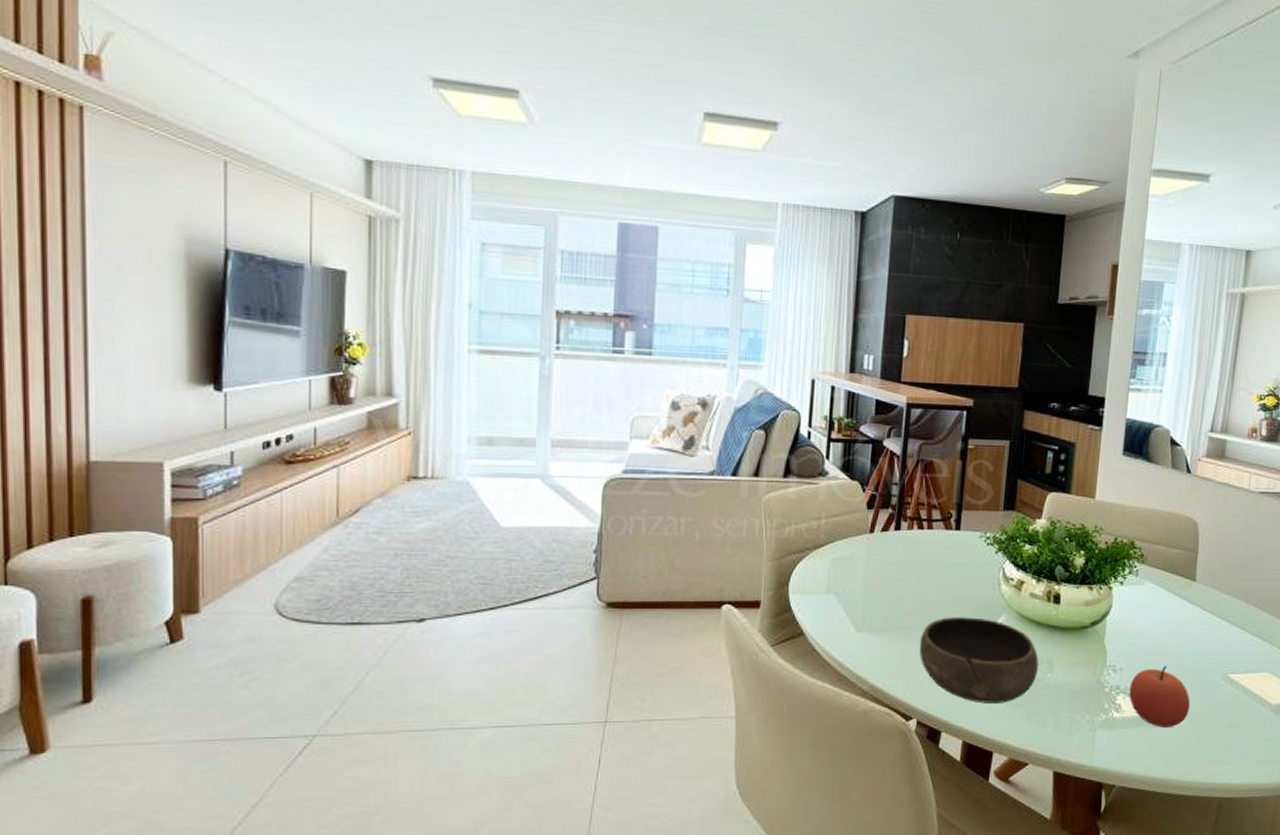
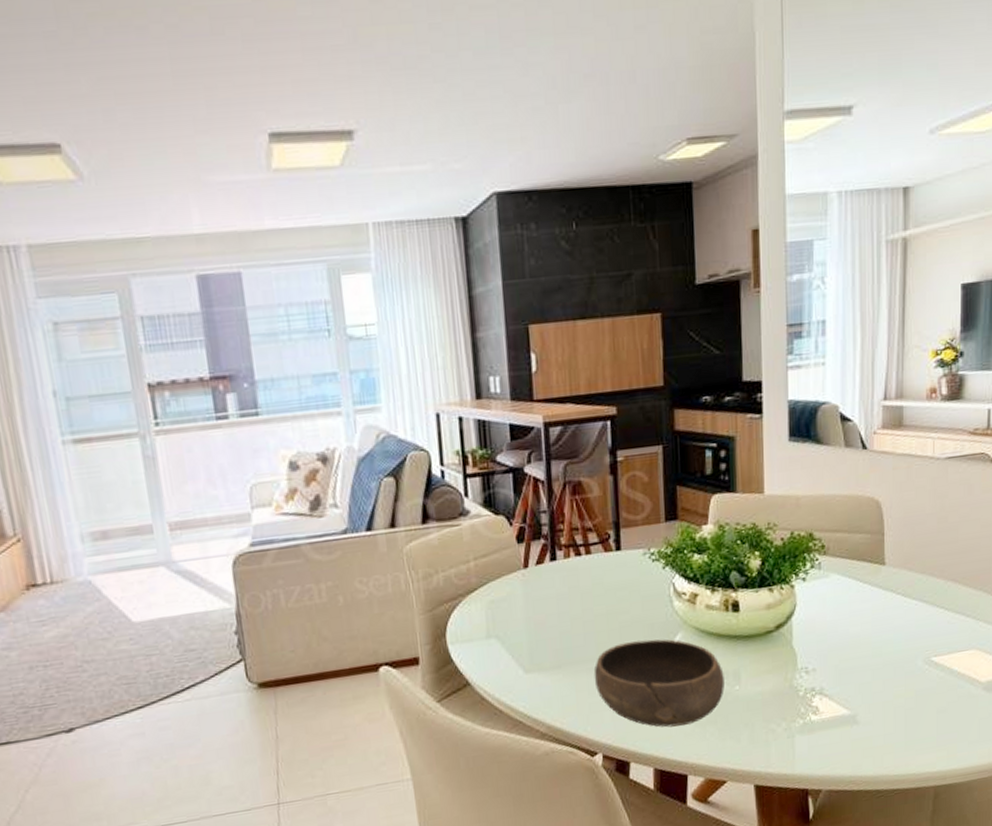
apple: present [1129,666,1191,727] -> none [825,659,894,724]

